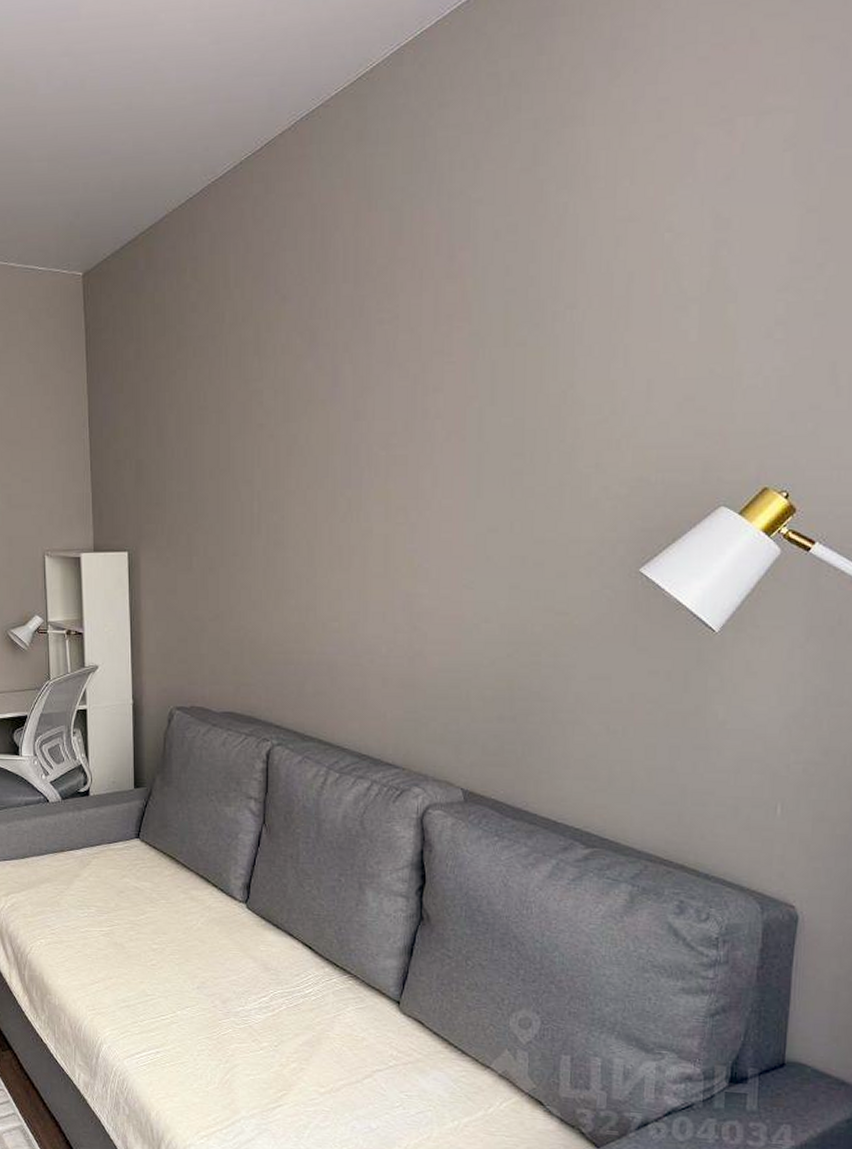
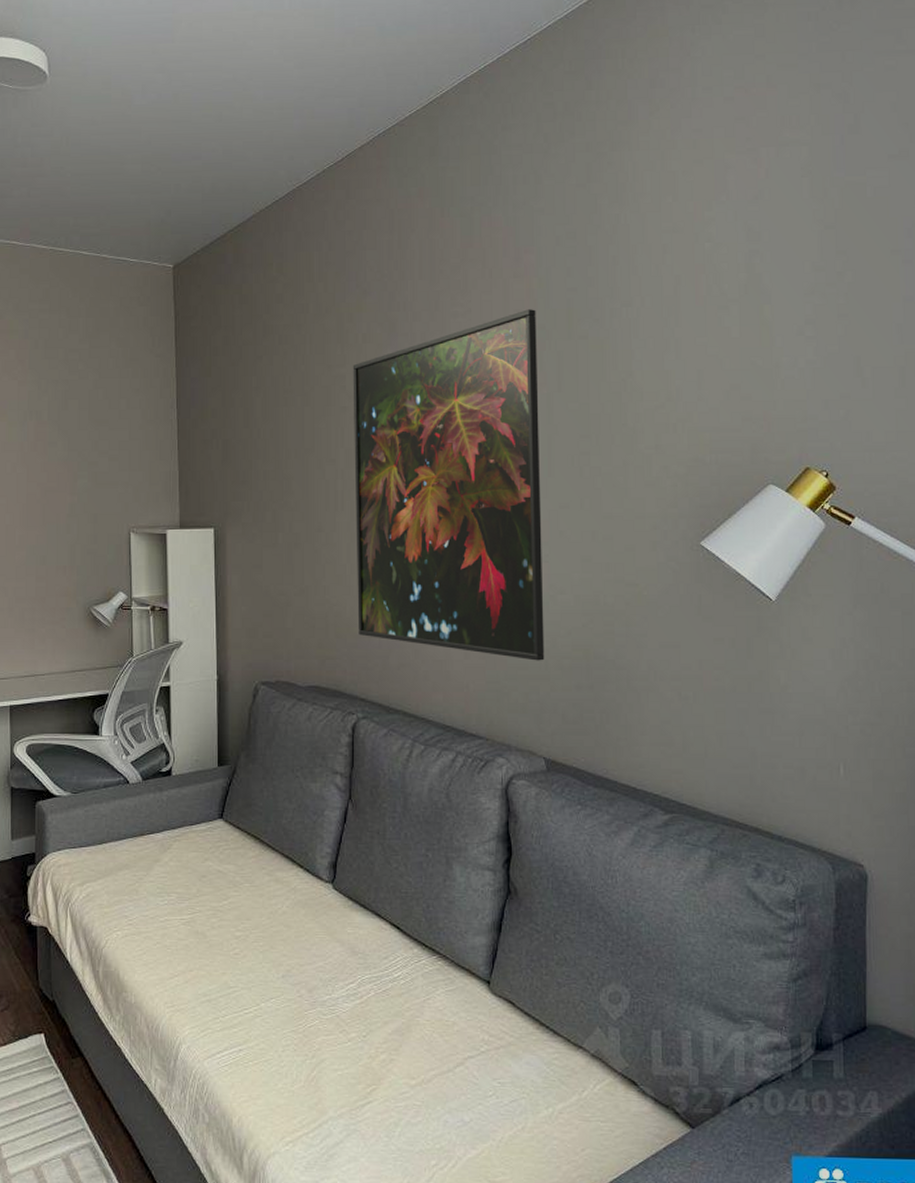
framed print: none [270,314,470,691] -> present [352,309,545,661]

